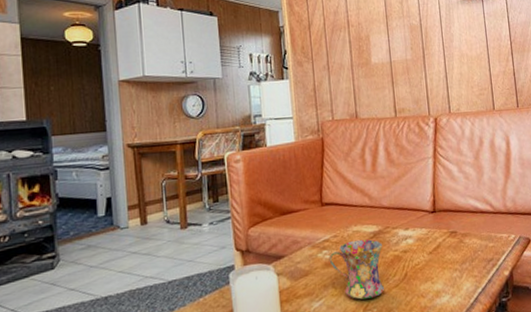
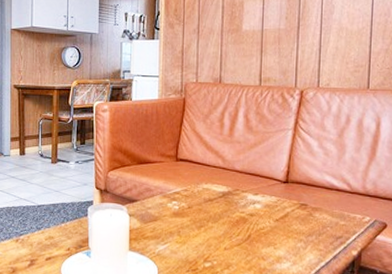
mug: present [329,239,385,300] -> none [177,196,230,251]

